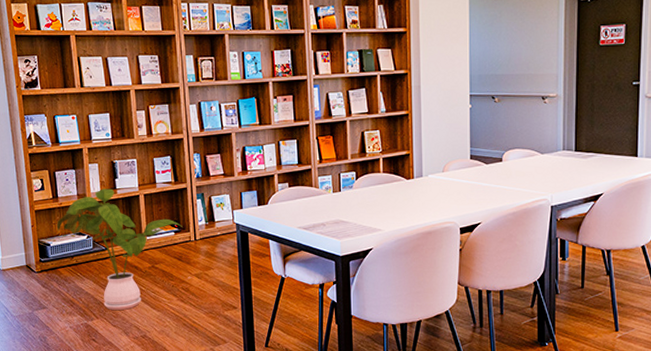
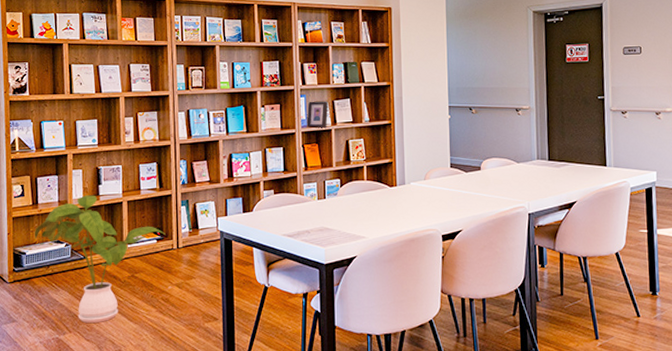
picture frame: none [321,91,343,120] -> present [307,101,329,129]

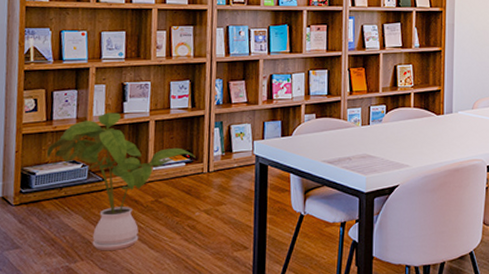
picture frame: present [307,101,329,129] -> none [354,23,378,52]

